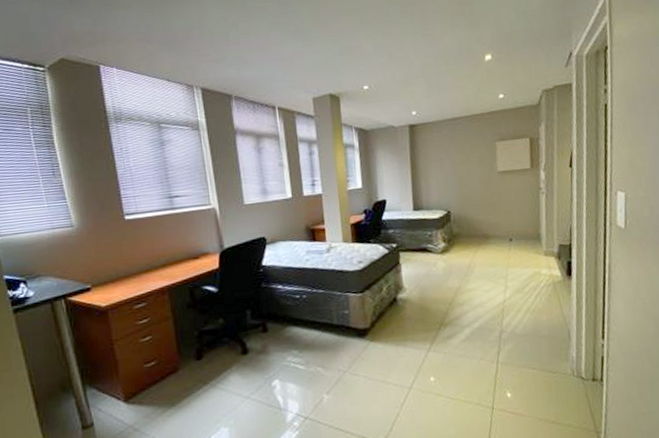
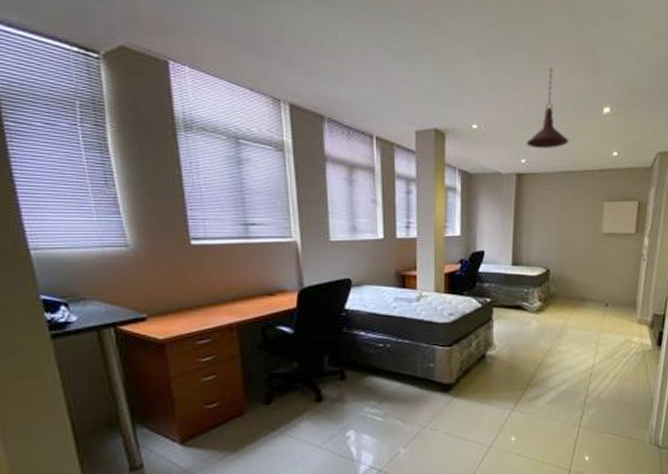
pendant light: none [415,26,456,101] -> present [526,67,569,149]

